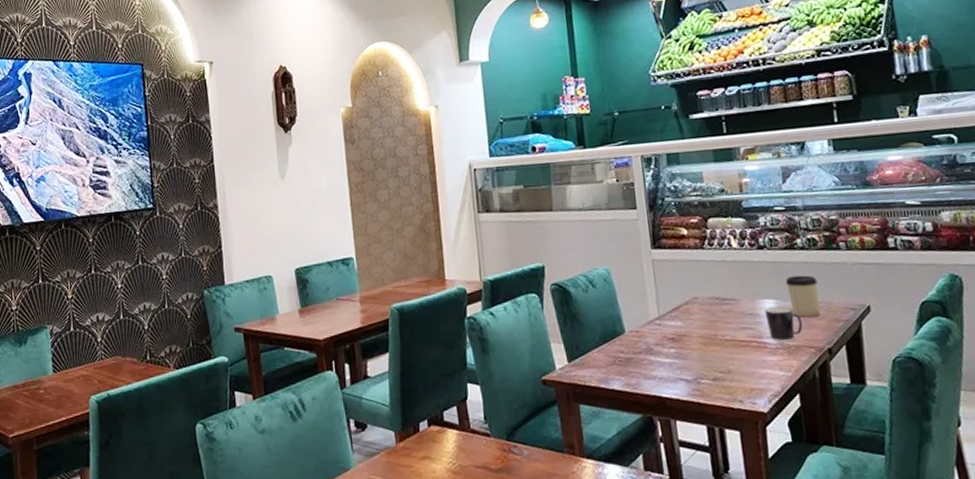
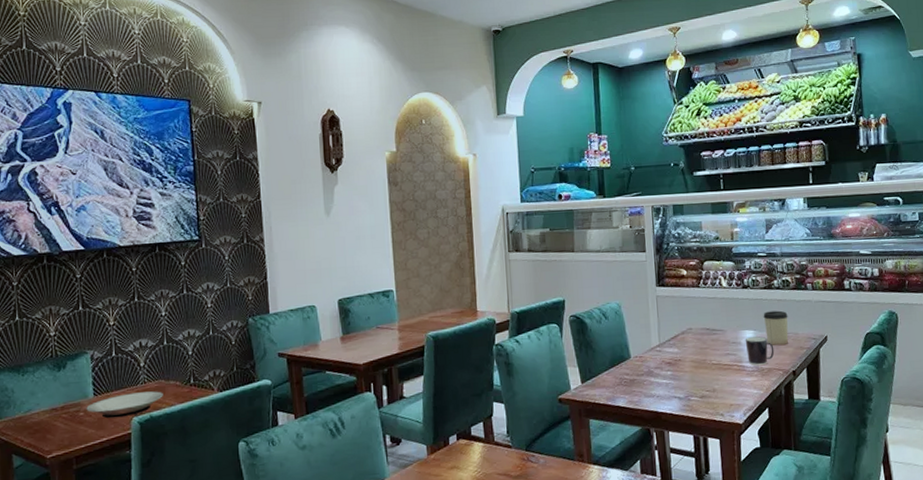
plate: none [46,368,120,397] -> present [86,391,163,419]

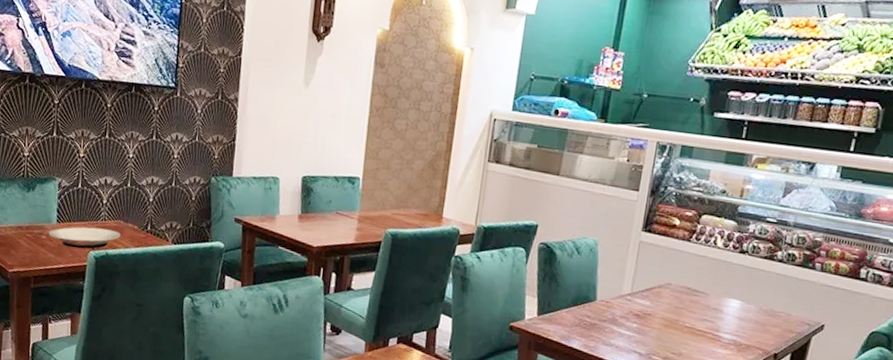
mug: present [745,336,775,367] -> none [726,307,760,341]
cup: present [763,310,789,346] -> none [753,283,785,324]

